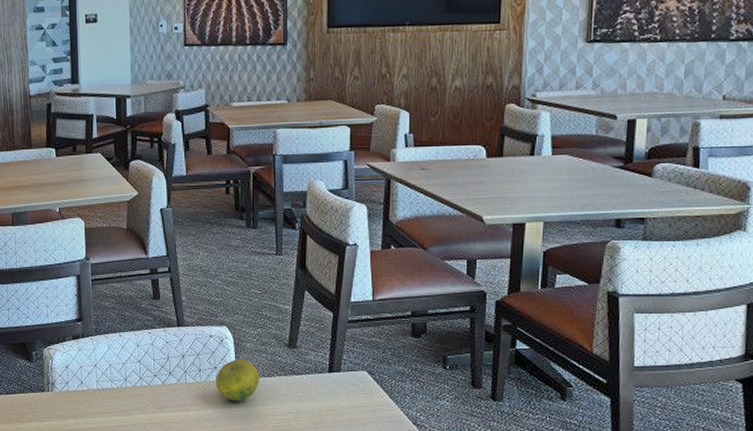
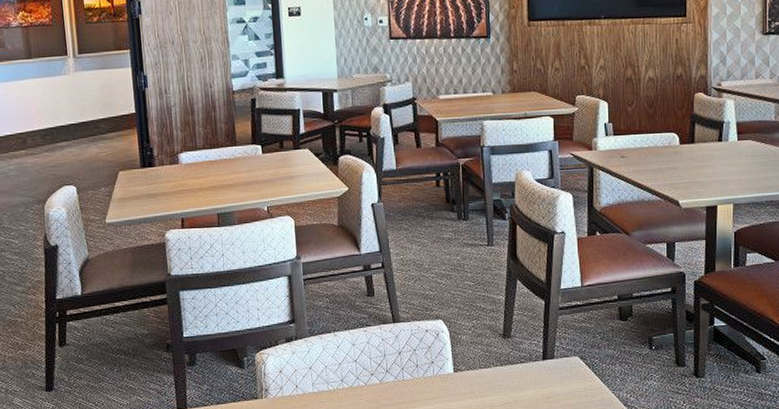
fruit: present [215,359,260,401] -> none [433,352,477,395]

